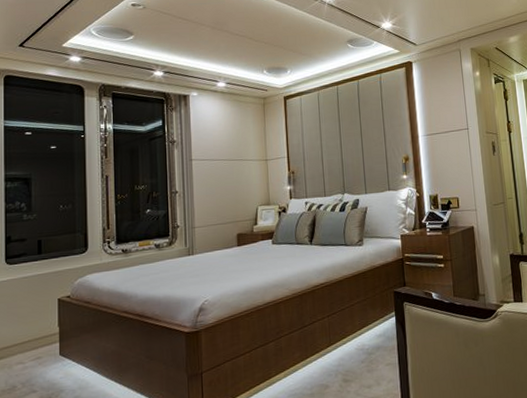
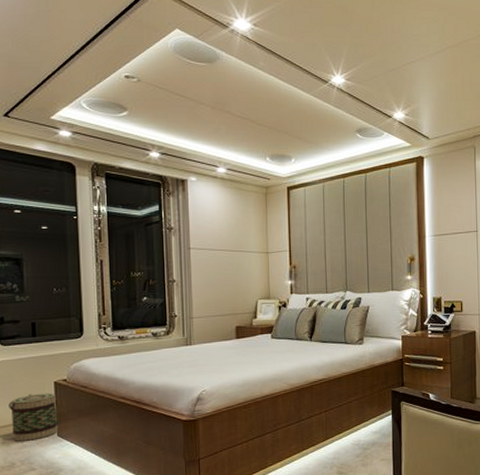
basket: none [12,310,61,363] -> present [9,393,58,441]

